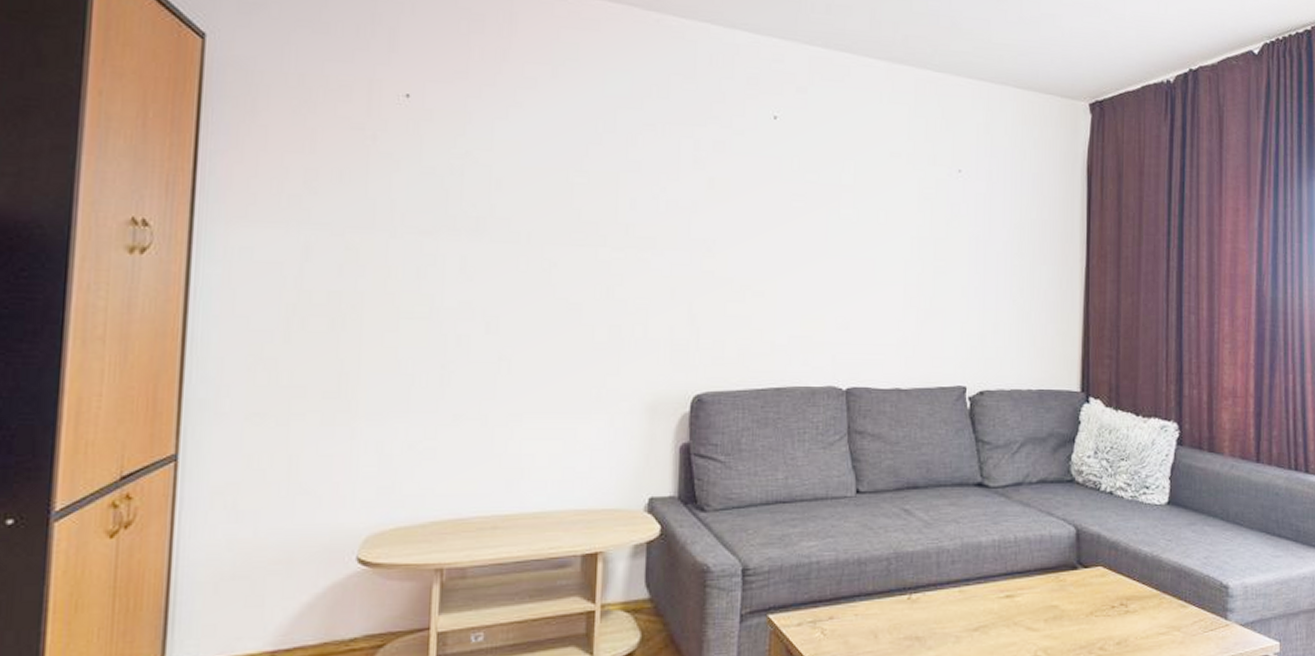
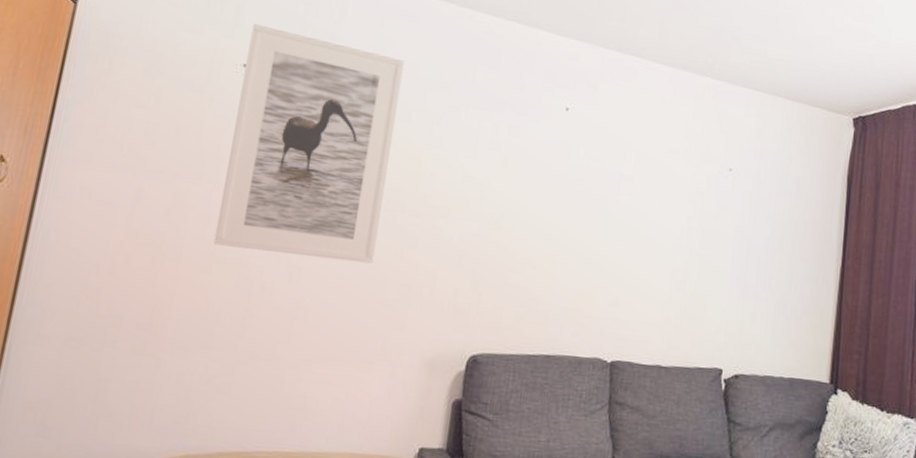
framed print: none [397,47,588,306] -> present [213,24,405,264]

